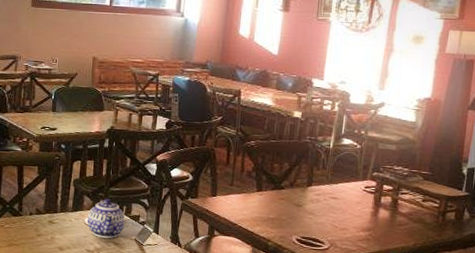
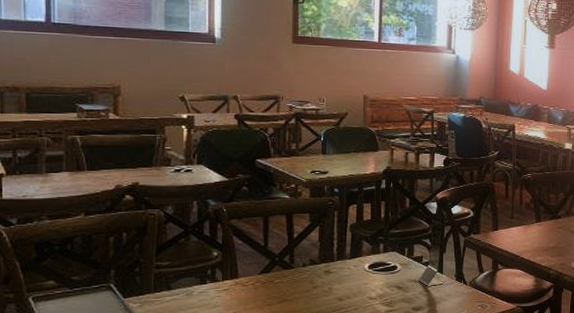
teapot: present [87,199,125,239] -> none [367,242,408,284]

